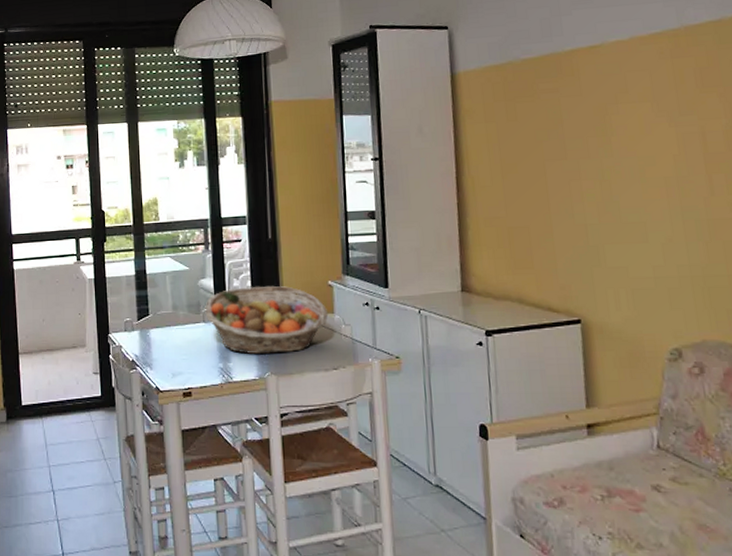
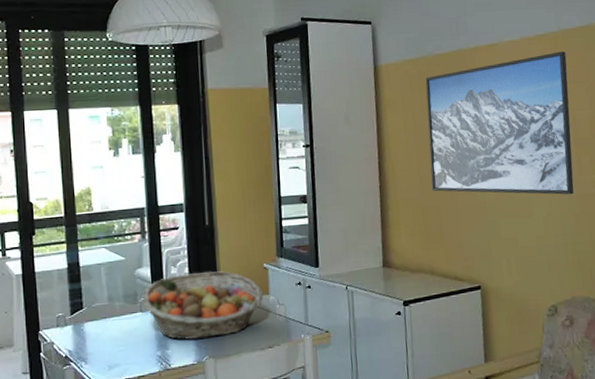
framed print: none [511,51,704,219] -> present [425,51,574,195]

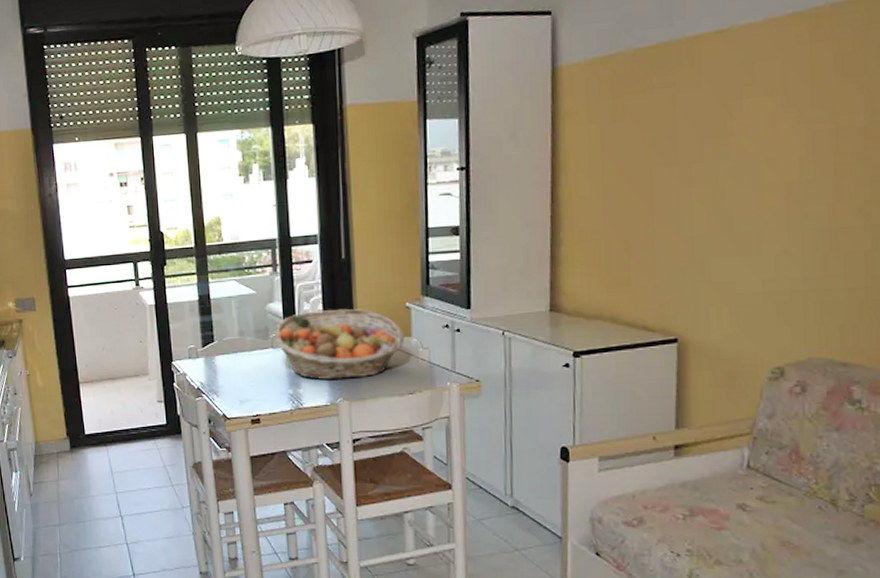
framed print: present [425,51,574,195] -> none [619,33,834,228]

